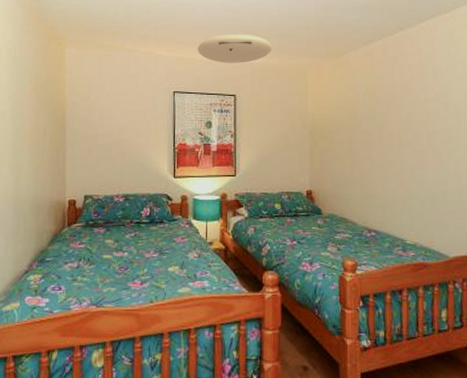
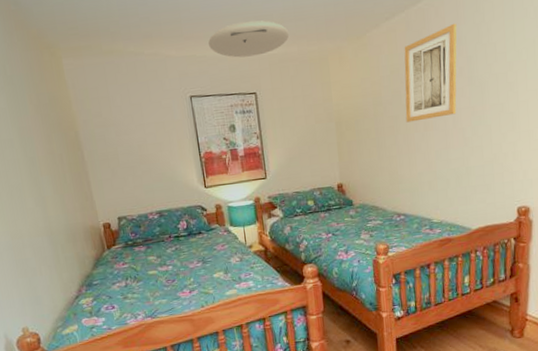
wall art: none [380,54,433,139] -> present [404,23,457,123]

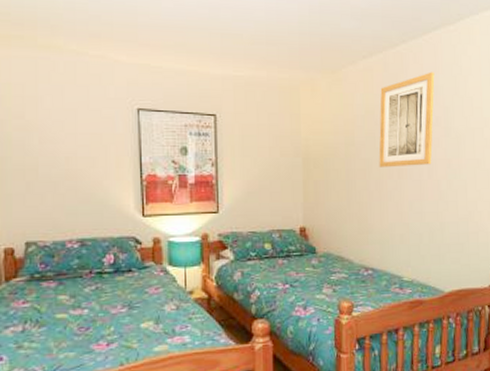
ceiling light: present [208,20,290,58] -> none [167,36,259,75]

